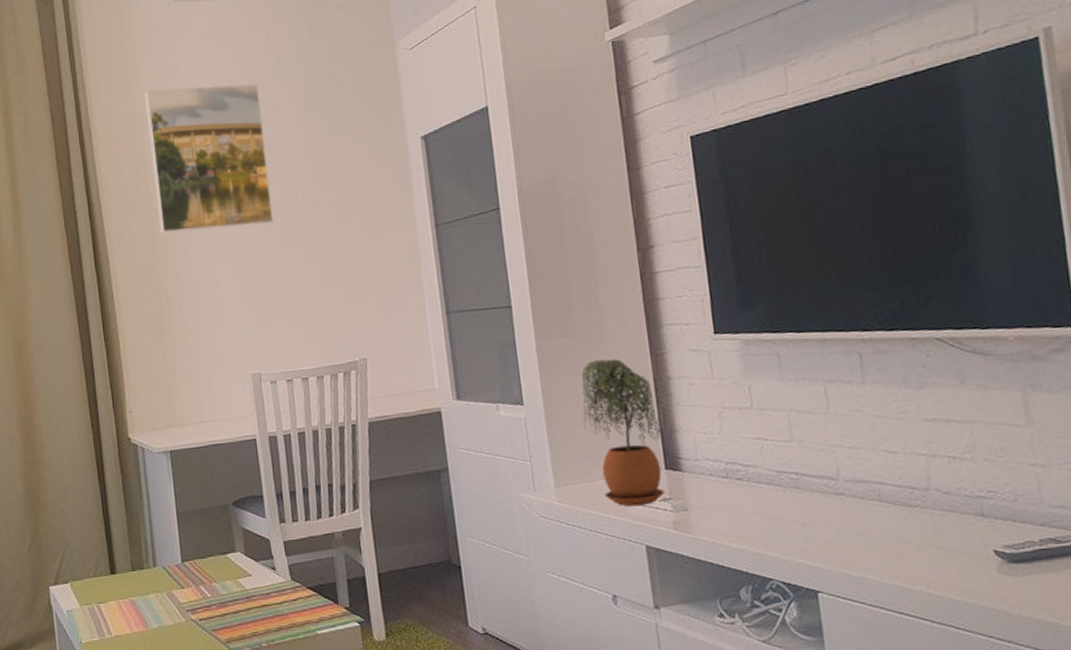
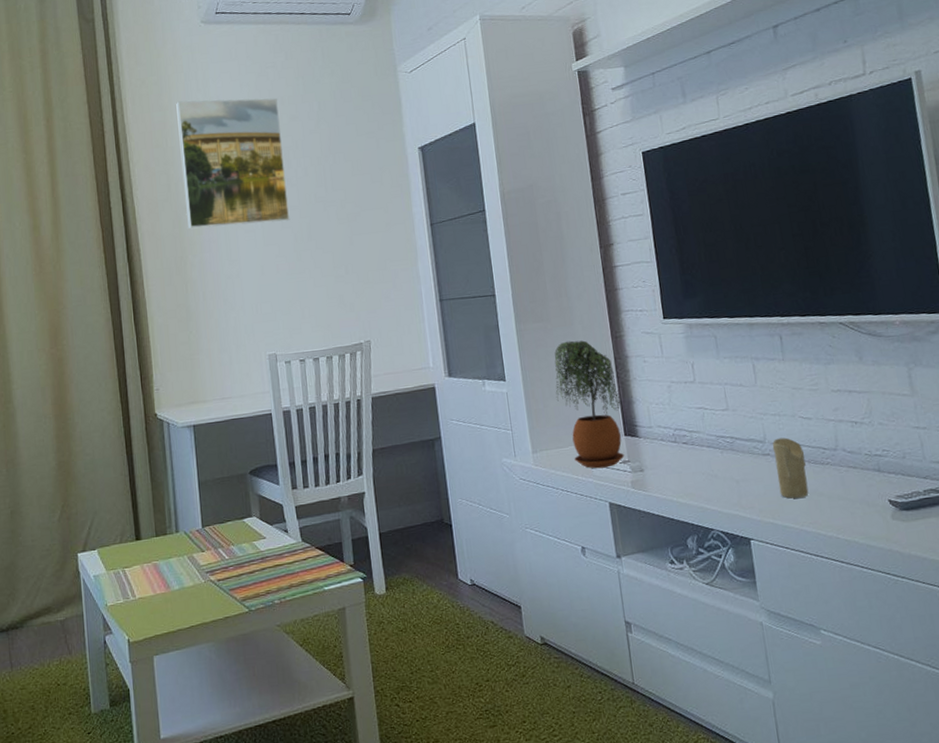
candle: none [847,474,892,546] -> present [772,437,809,499]

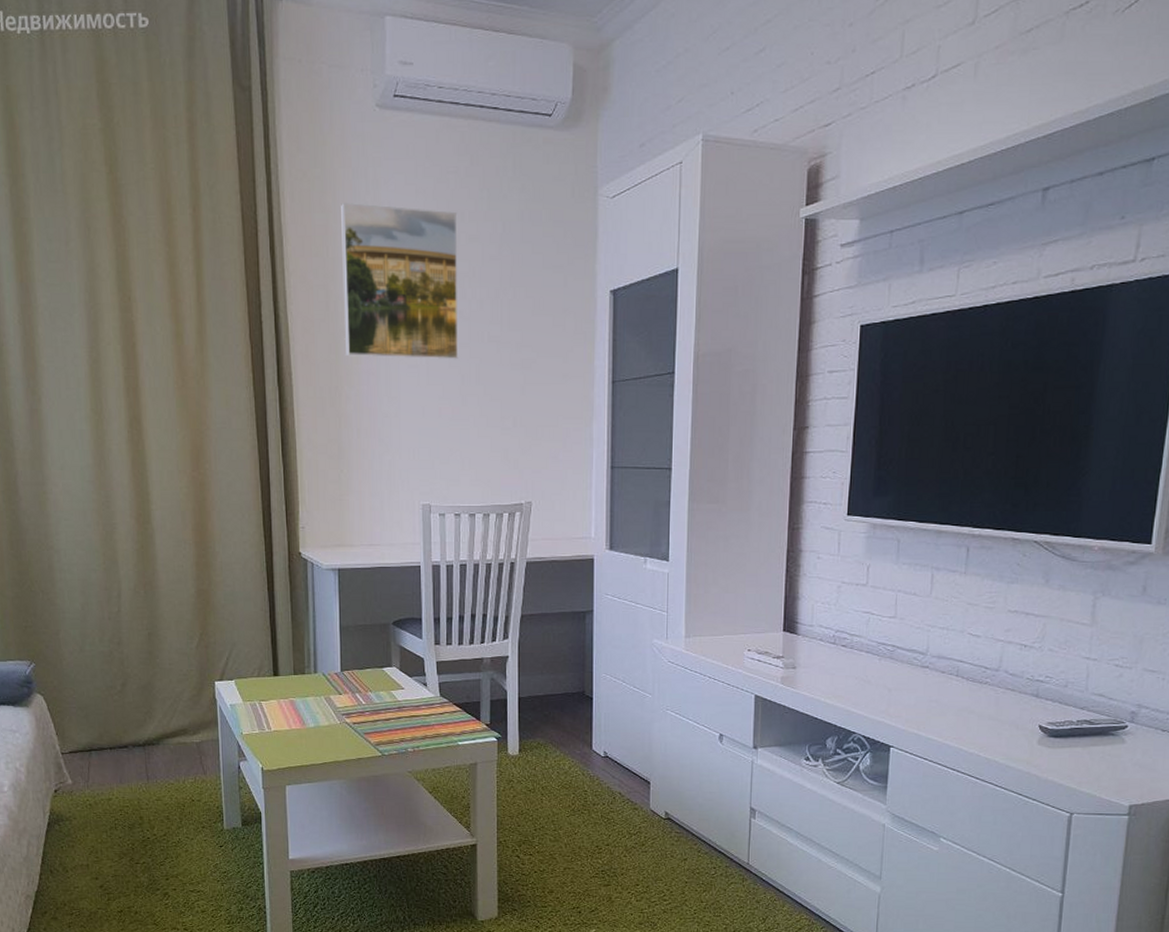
potted plant: present [554,340,625,469] -> none [719,527,786,661]
candle: present [772,437,809,499] -> none [930,652,964,713]

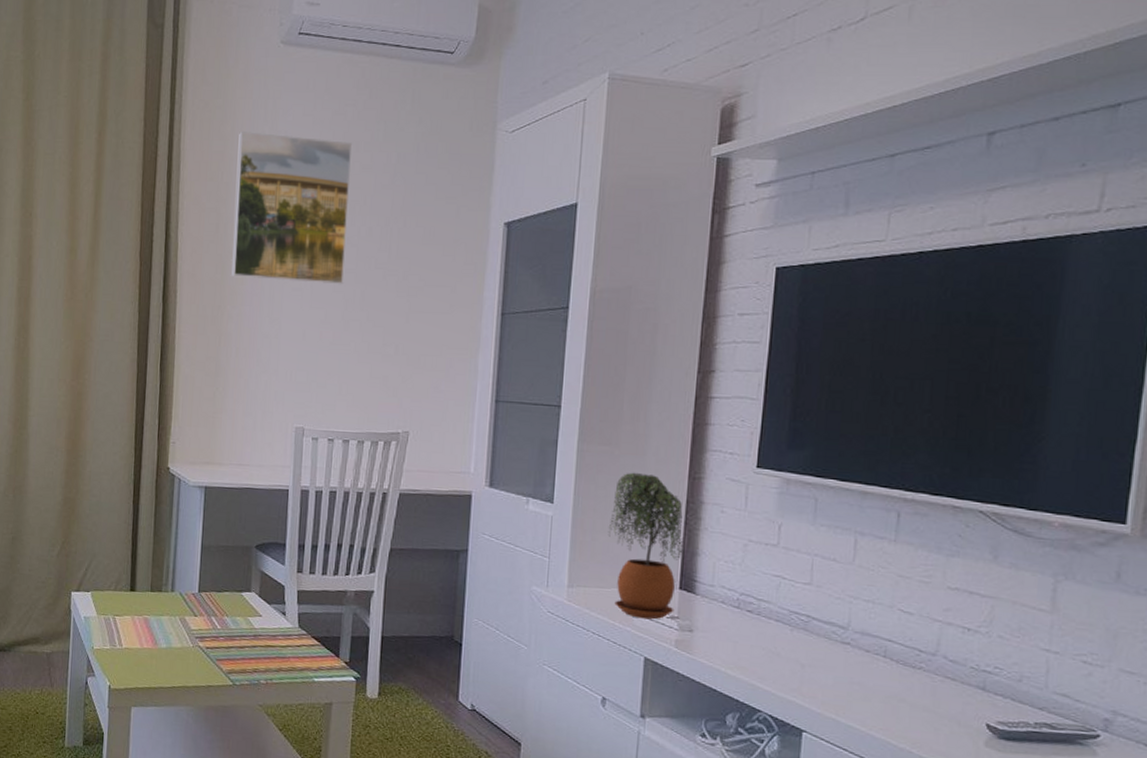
potted plant: none [719,527,786,661] -> present [608,472,684,620]

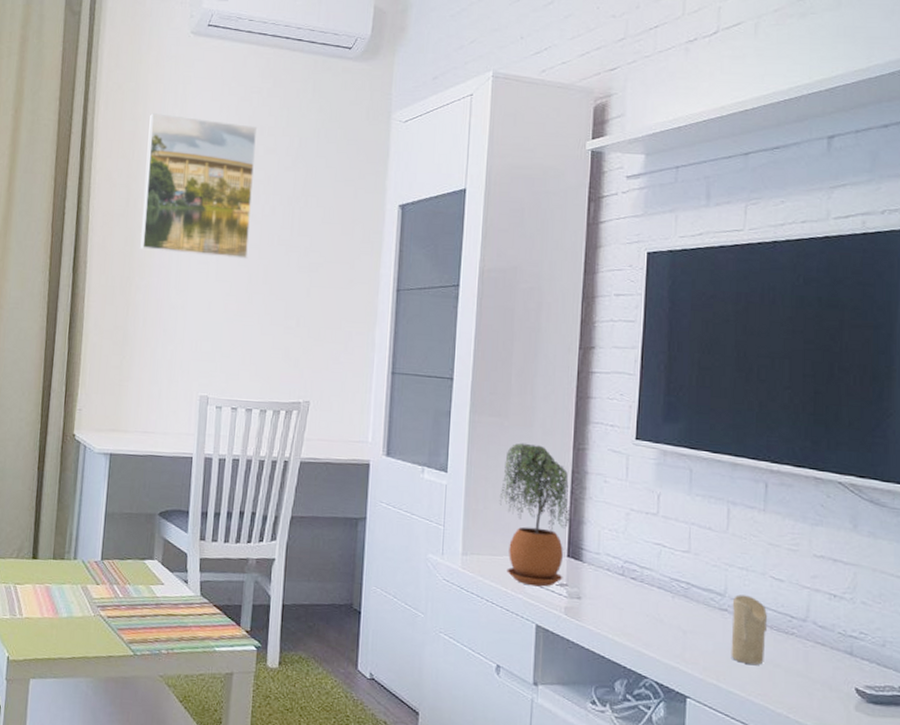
candle: none [852,628,893,699] -> present [731,594,767,665]

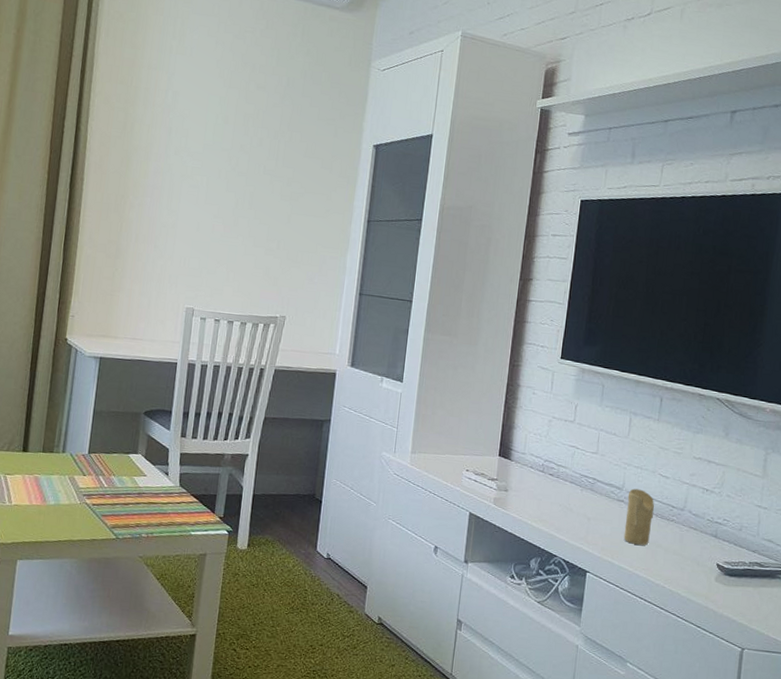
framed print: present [140,113,257,260] -> none [135,43,249,186]
potted plant: present [499,443,570,587] -> none [445,358,504,481]

